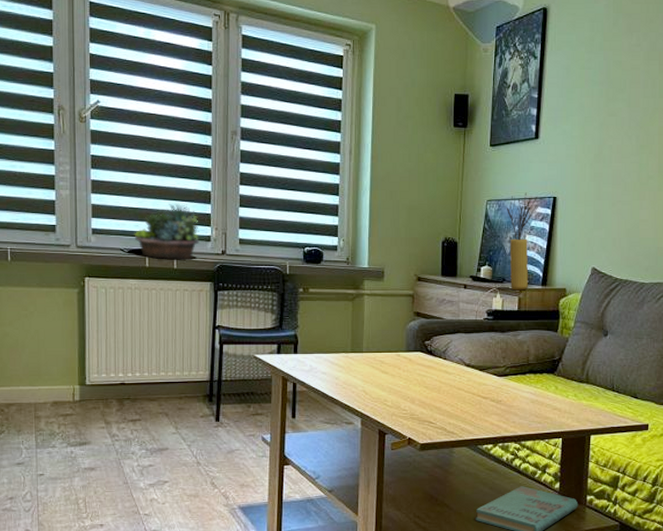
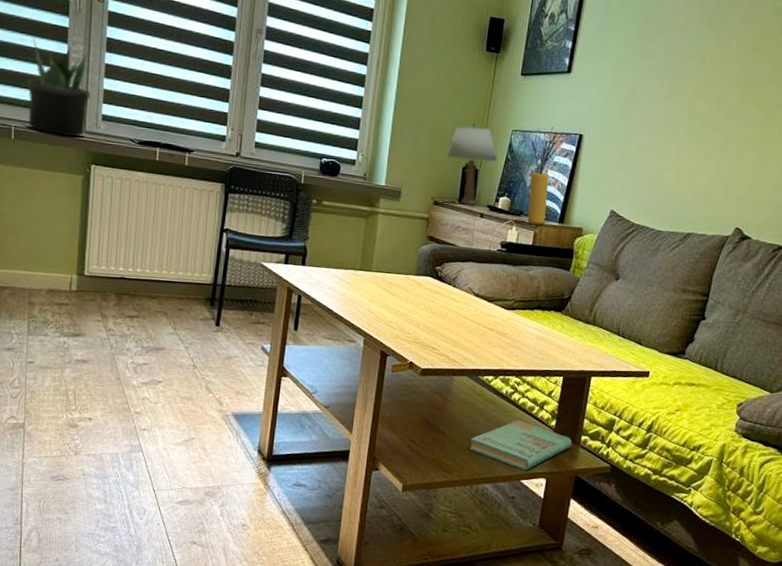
planter: none [18,164,81,253] -> present [26,38,92,138]
succulent planter: present [134,203,199,260] -> none [146,98,215,158]
table lamp: none [424,197,476,278] -> present [445,122,498,205]

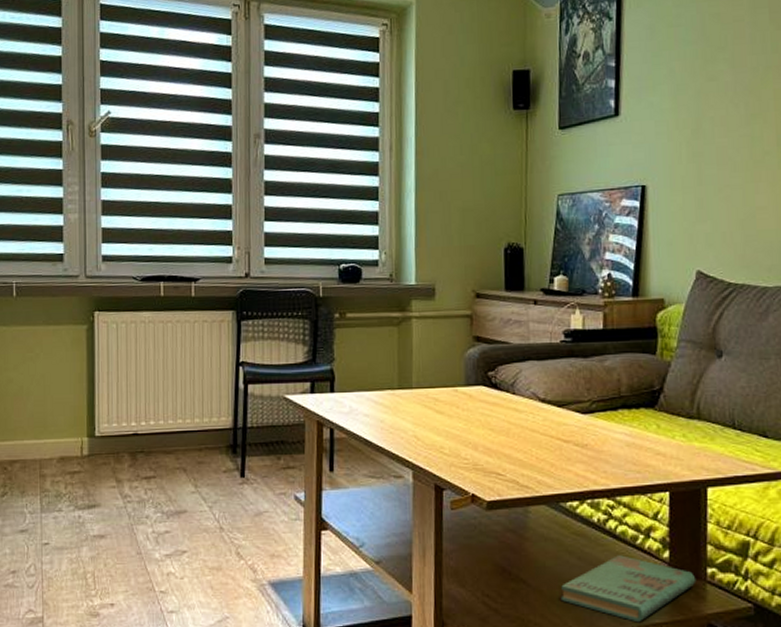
planter: present [26,38,92,138] -> none [24,187,90,286]
table lamp: present [445,122,498,205] -> none [482,193,546,293]
vase: present [527,126,564,226] -> none [582,182,622,305]

